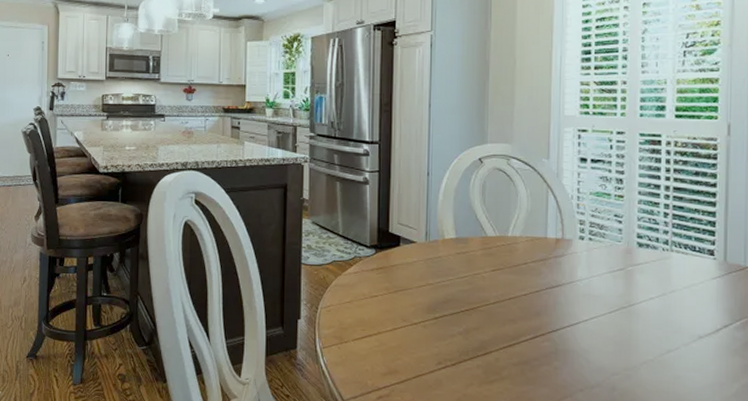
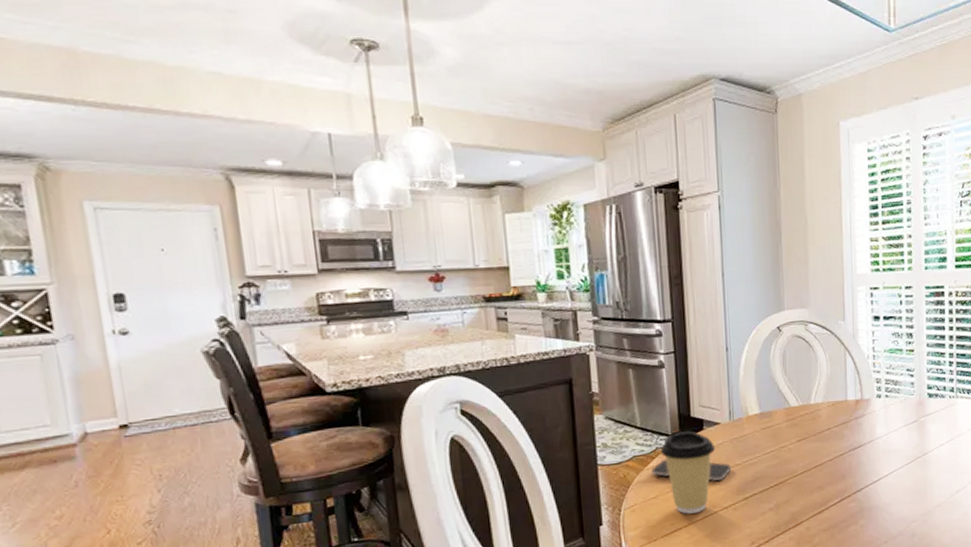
smartphone: none [349,268,424,297] -> present [651,459,732,482]
coffee cup: none [359,245,409,324] -> present [661,431,715,514]

